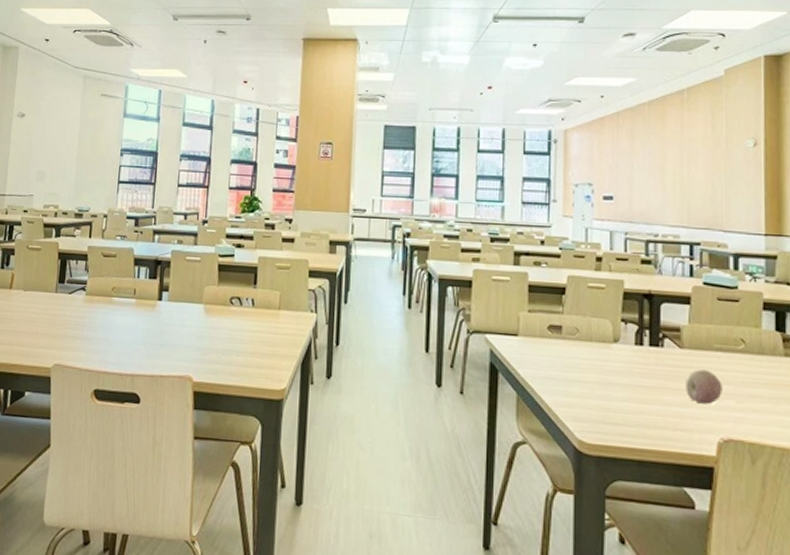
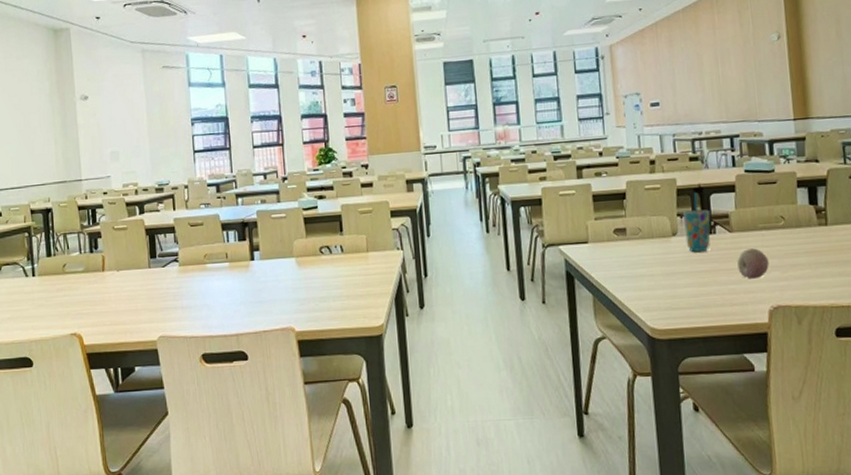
cup: none [628,299,659,364] -> present [683,193,711,252]

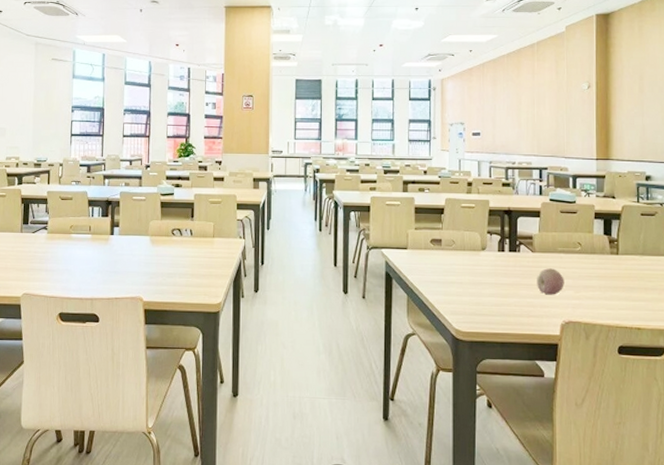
cup: present [683,193,711,252] -> none [493,214,516,266]

